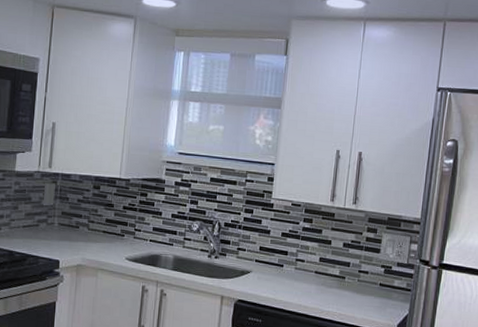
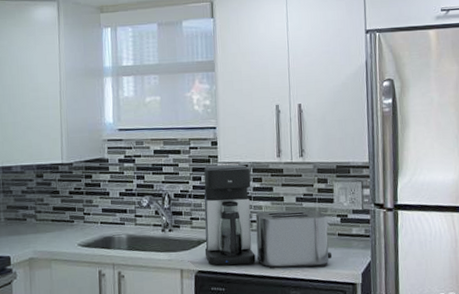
coffee maker: none [247,199,302,301] -> present [204,164,256,266]
toaster: none [297,251,373,314] -> present [255,209,333,269]

